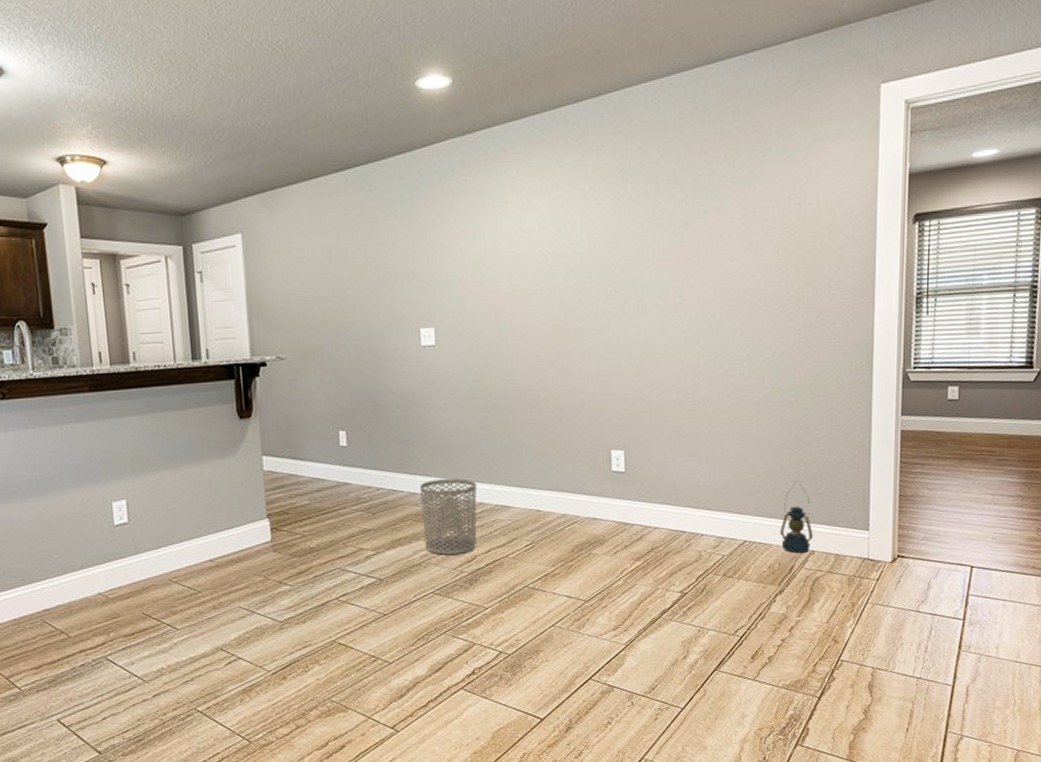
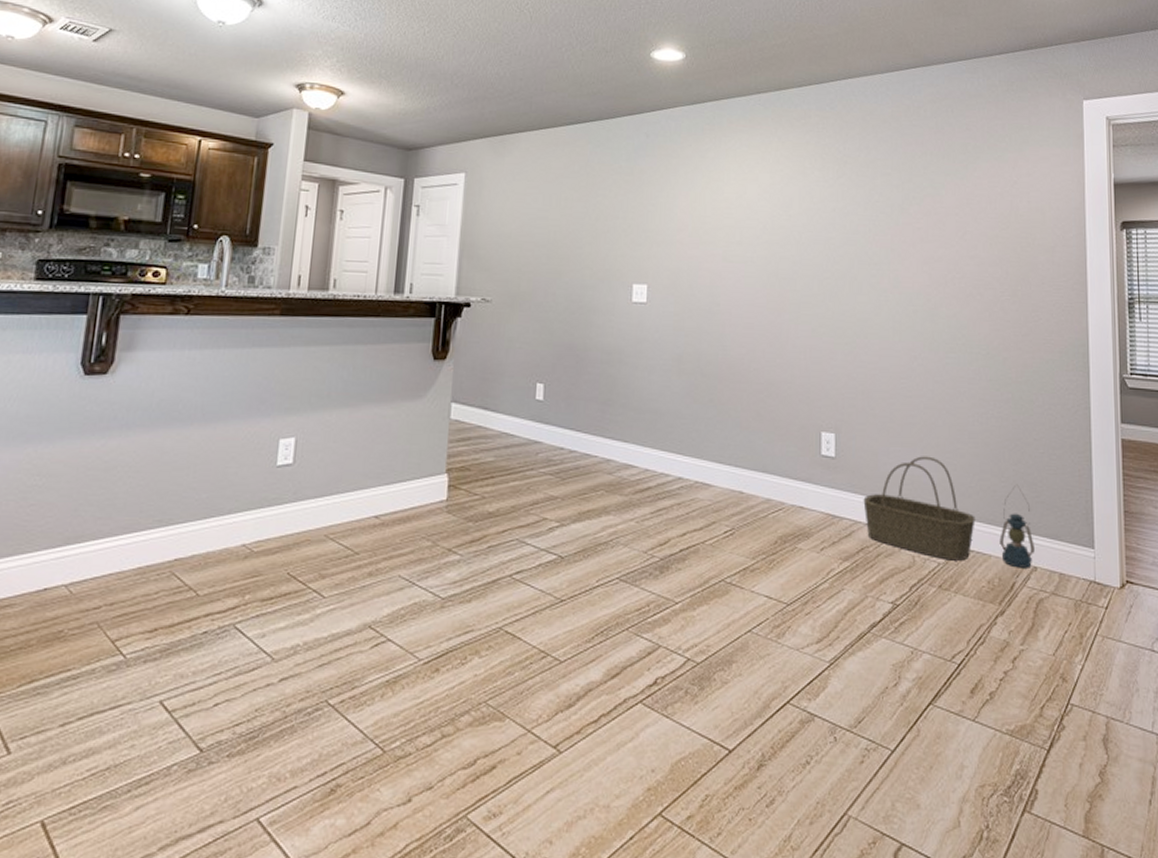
waste bin: present [420,478,477,555] -> none [615,446,677,535]
basket: none [652,463,758,552] -> present [863,456,975,561]

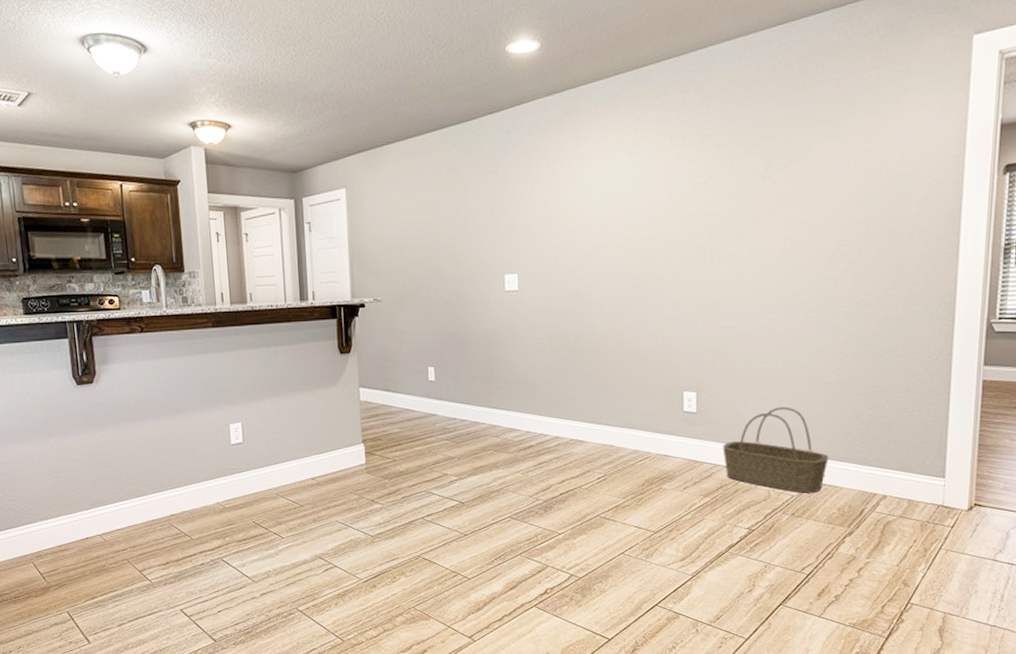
lantern: present [999,484,1035,568] -> none [851,426,885,497]

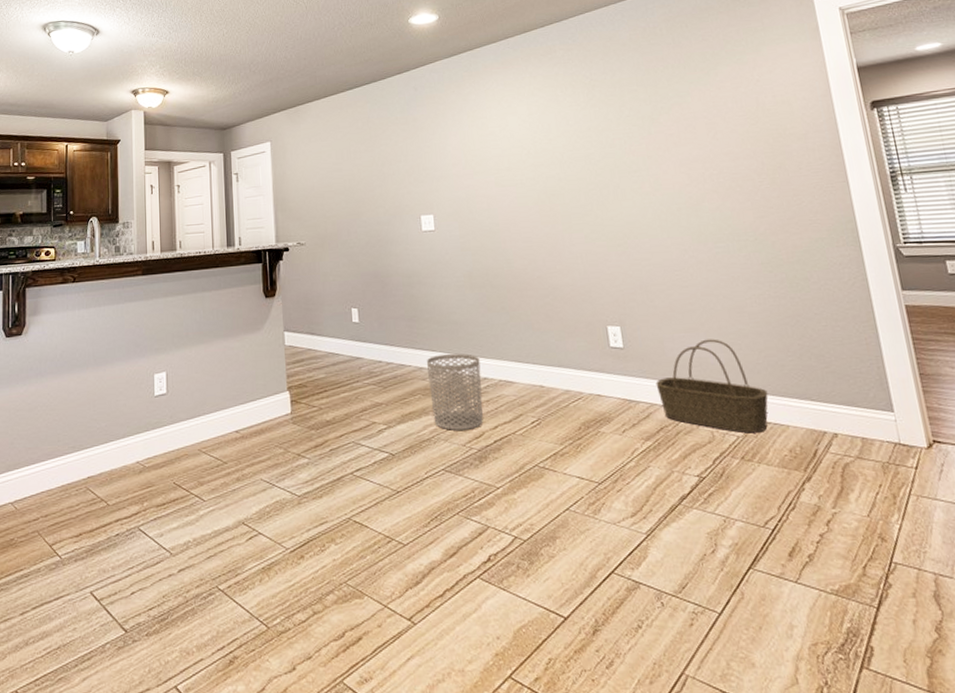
waste bin: none [501,413,553,483] -> present [427,353,483,430]

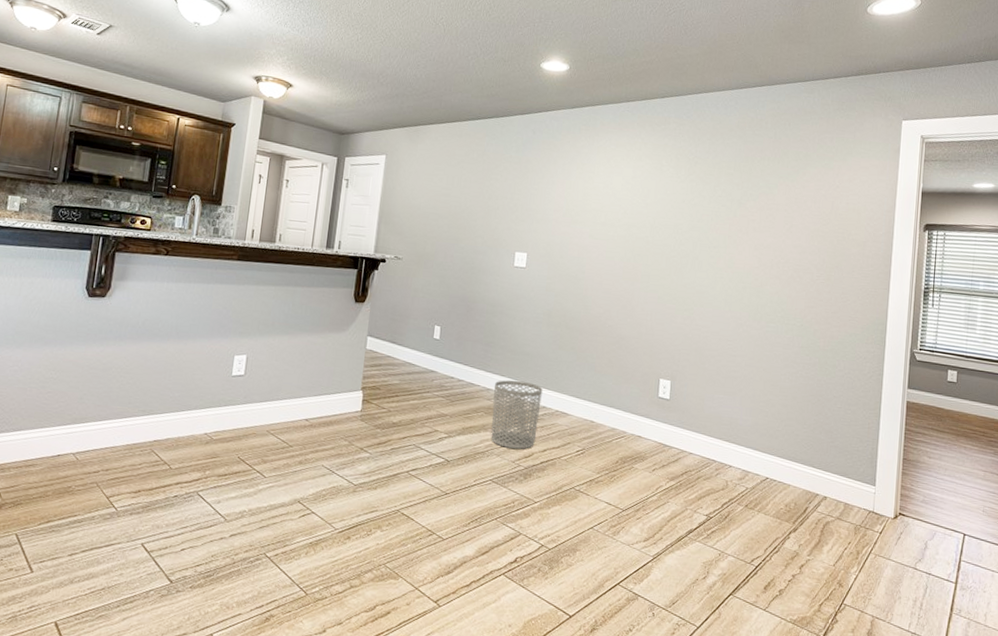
basket: present [656,339,769,433] -> none [689,403,780,487]

